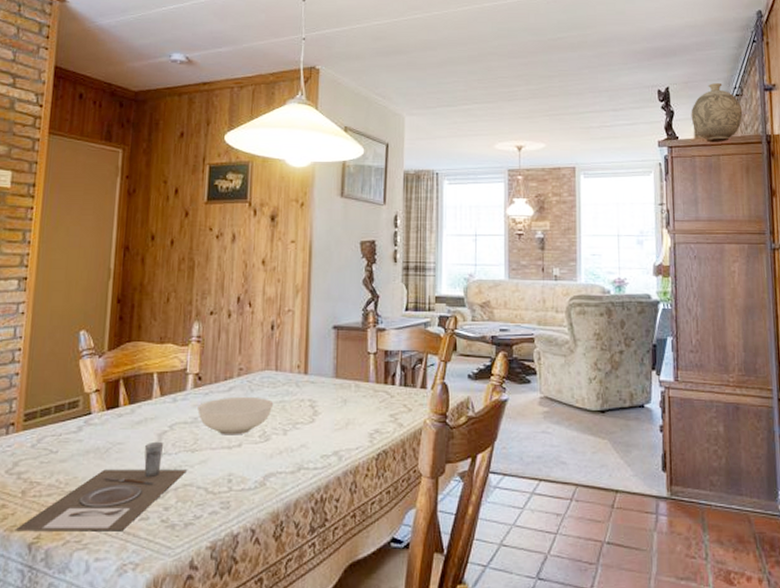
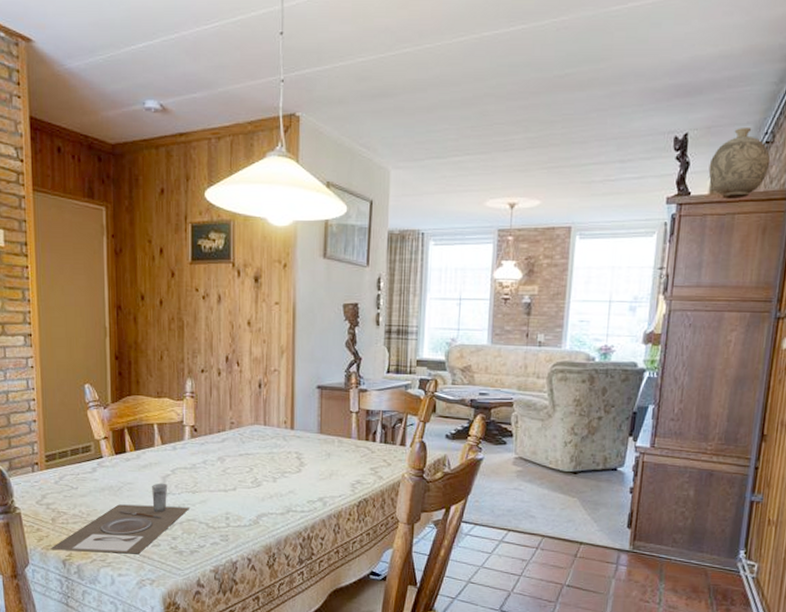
bowl: present [197,396,274,435] -> none [195,447,264,481]

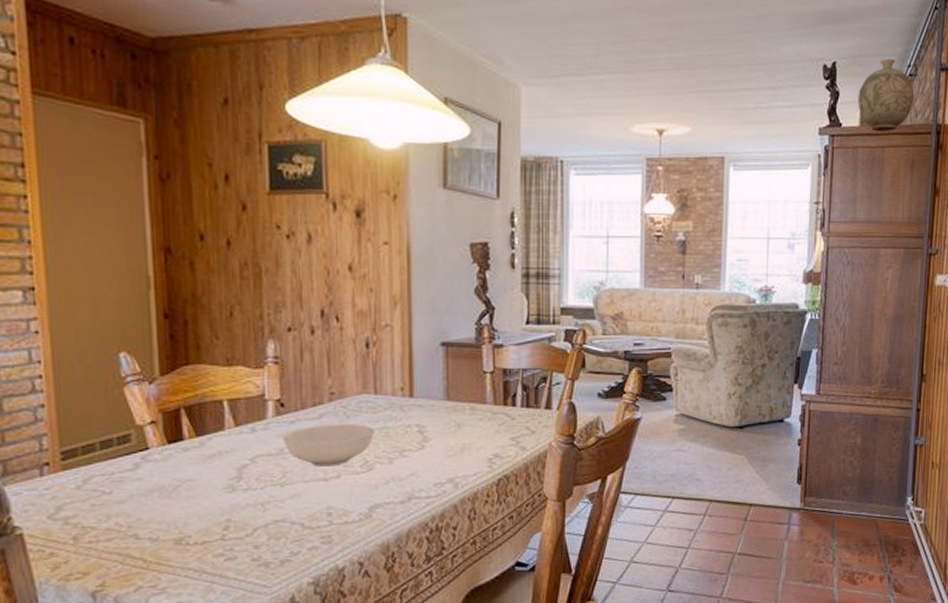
place setting: present [50,484,189,553] -> none [71,477,277,579]
bowl: none [195,447,264,481] -> present [283,423,375,467]

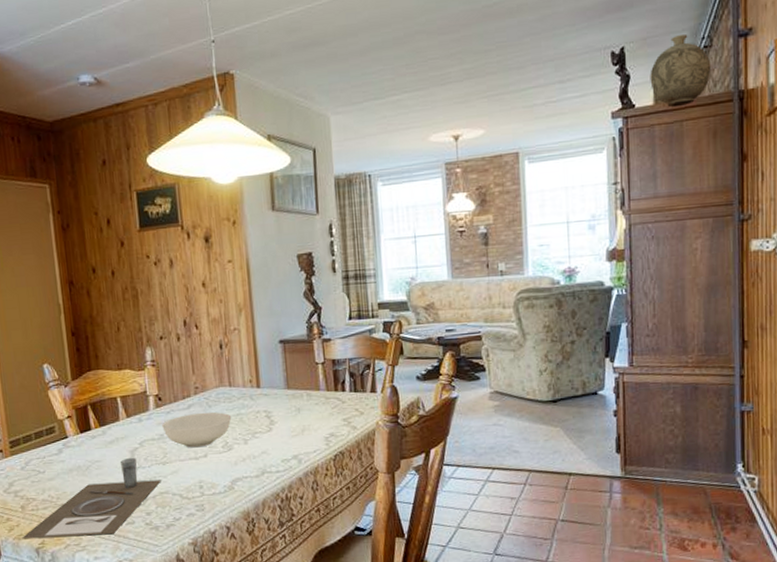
place setting: none [71,477,277,579] -> present [22,458,161,538]

